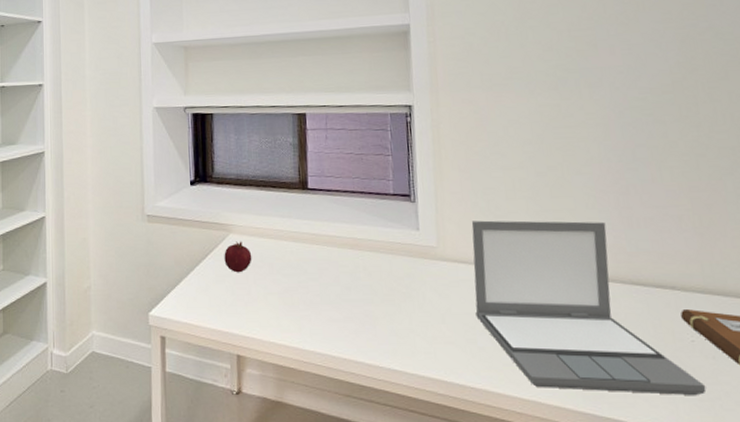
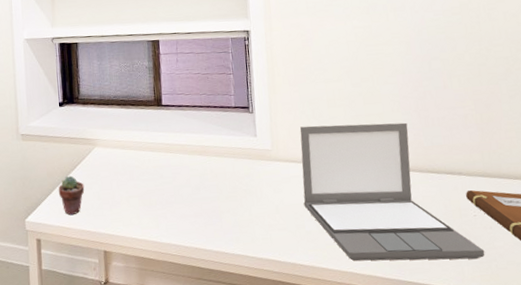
potted succulent: none [186,265,217,312] -> present [58,175,85,216]
fruit: present [224,241,252,273] -> none [90,153,115,181]

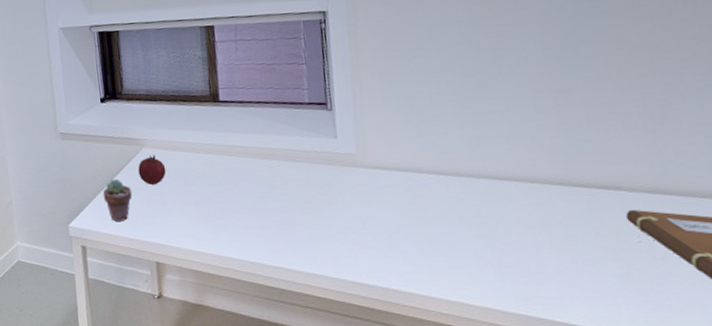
fruit: none [90,153,115,181] -> present [138,155,166,185]
laptop: present [300,122,485,261] -> none [393,122,653,296]

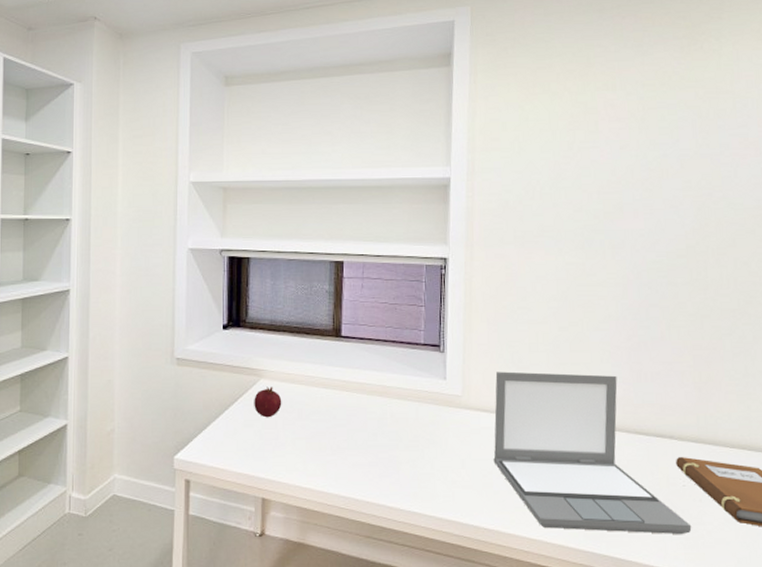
potted succulent: present [103,179,132,222] -> none [214,409,245,455]
laptop: none [393,122,653,296] -> present [493,371,692,534]

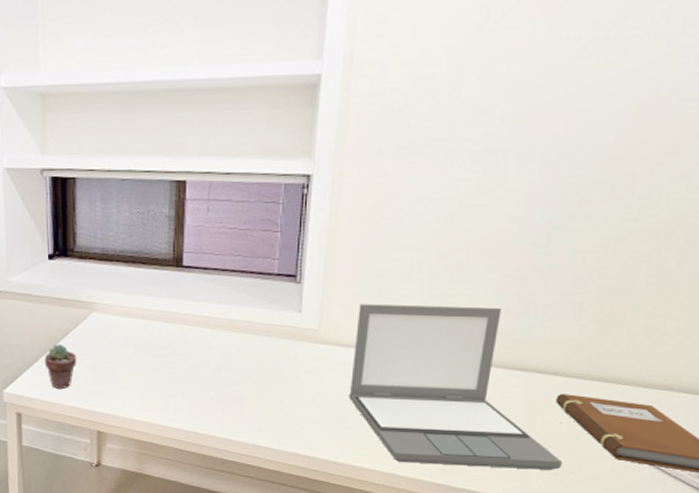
potted succulent: none [214,409,245,455] -> present [44,344,77,390]
fruit: present [254,386,282,418] -> none [86,320,117,353]

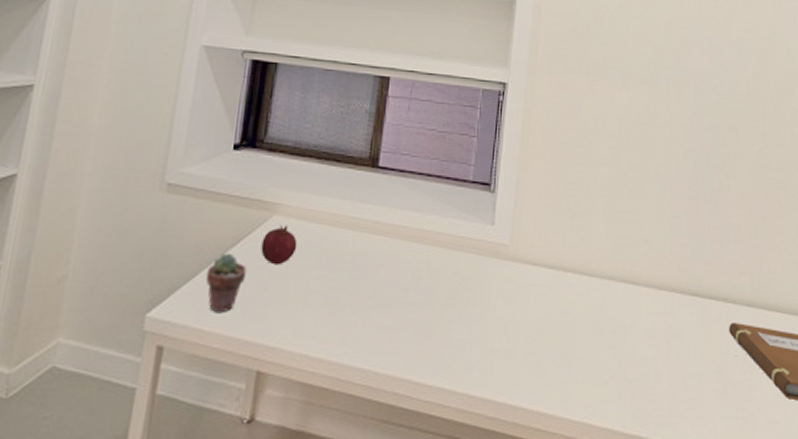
fruit: none [86,320,117,353] -> present [261,225,298,265]
laptop: present [349,303,563,470] -> none [539,218,742,413]

